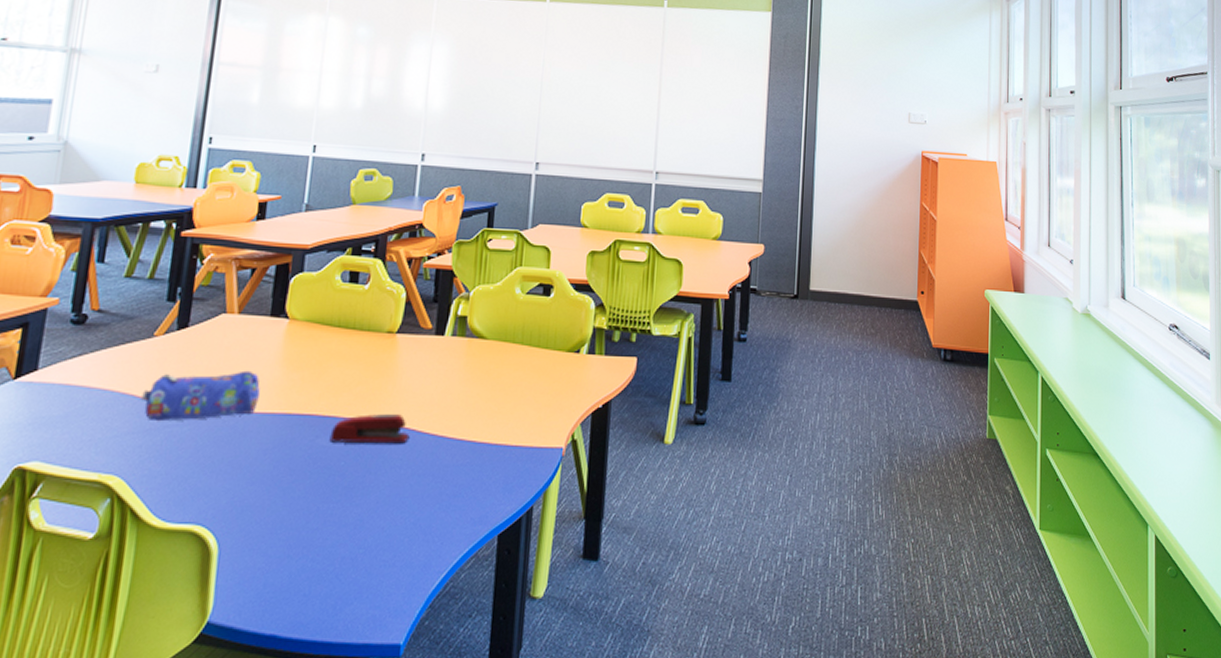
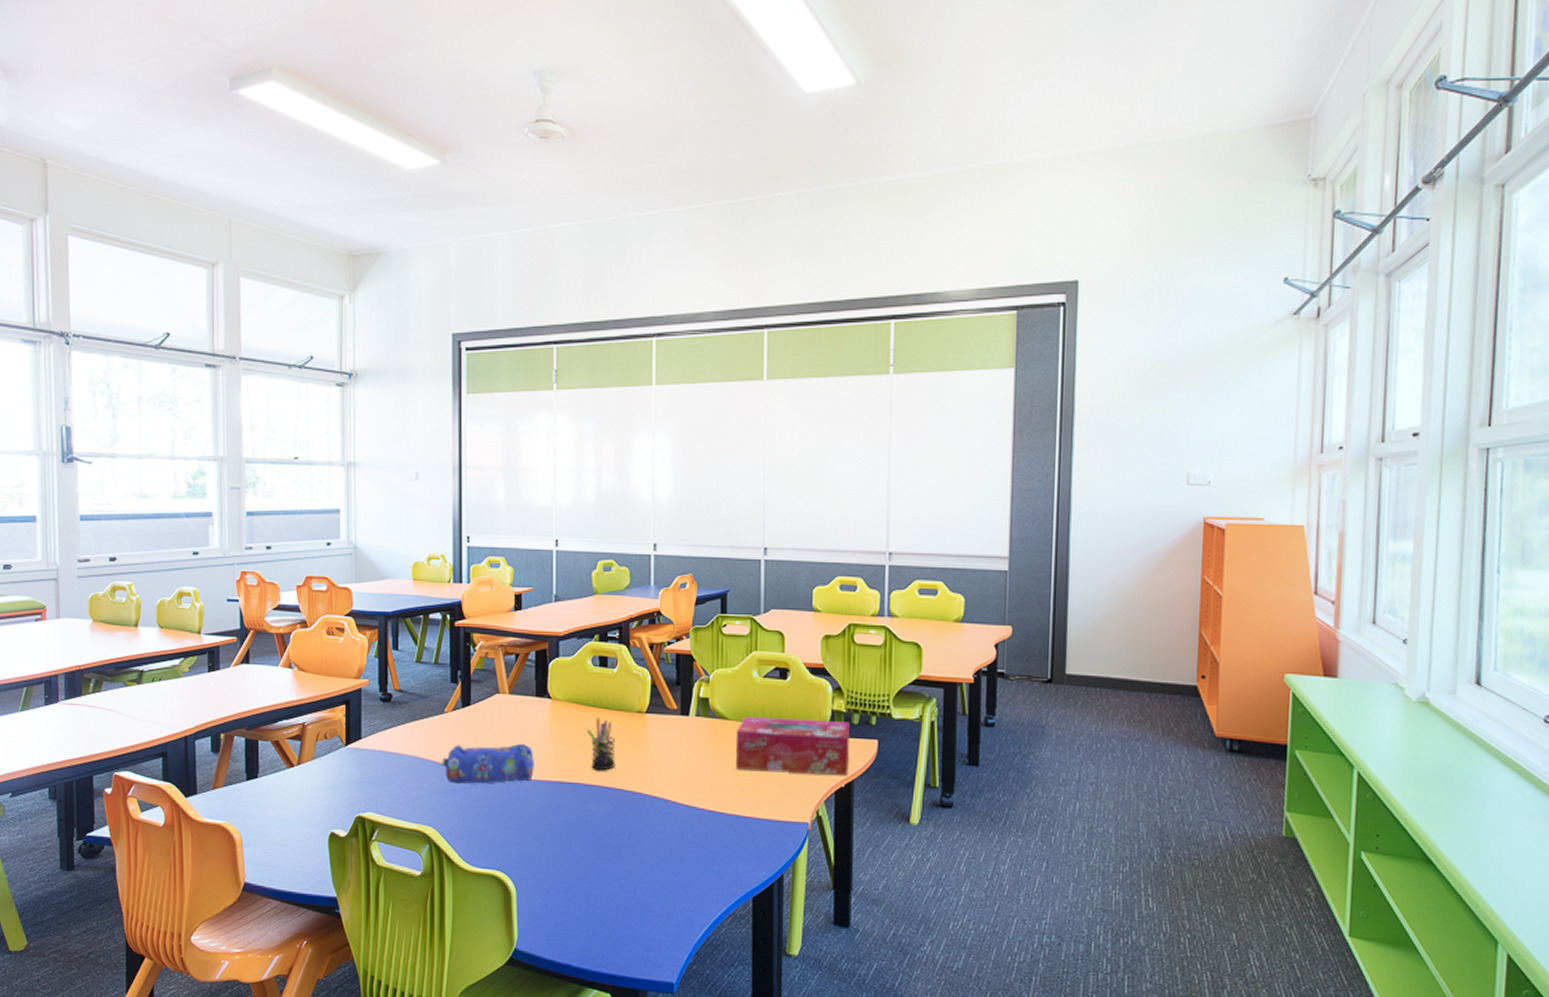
pen holder: none [327,339,360,399] -> present [587,717,616,771]
stapler: present [329,414,410,444] -> none [596,785,666,812]
tissue box: none [490,336,610,397] -> present [735,717,850,777]

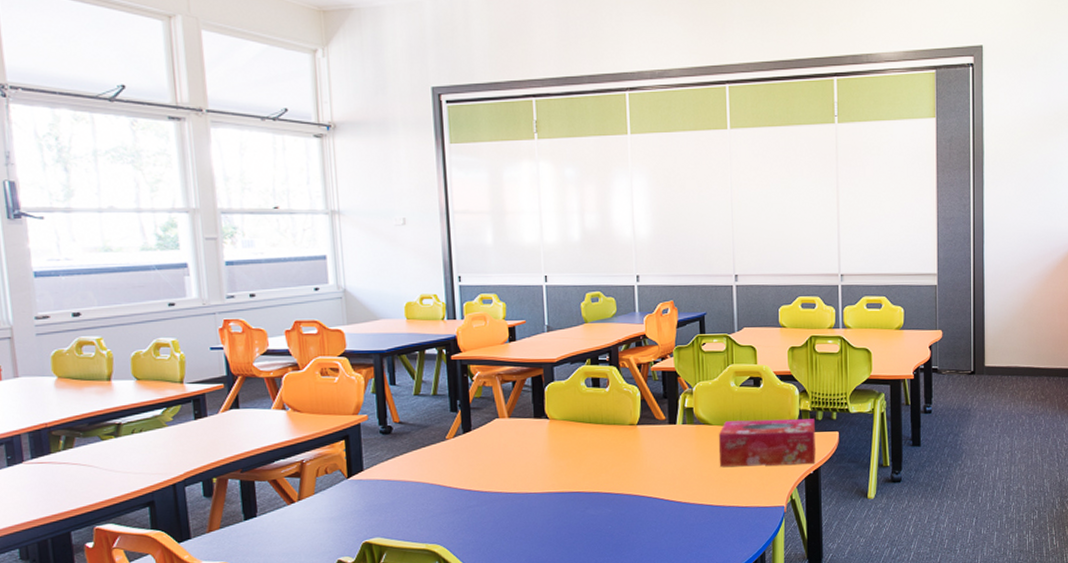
pencil case: present [440,743,534,785] -> none [445,461,537,504]
pen holder: present [587,717,616,771] -> none [584,432,612,479]

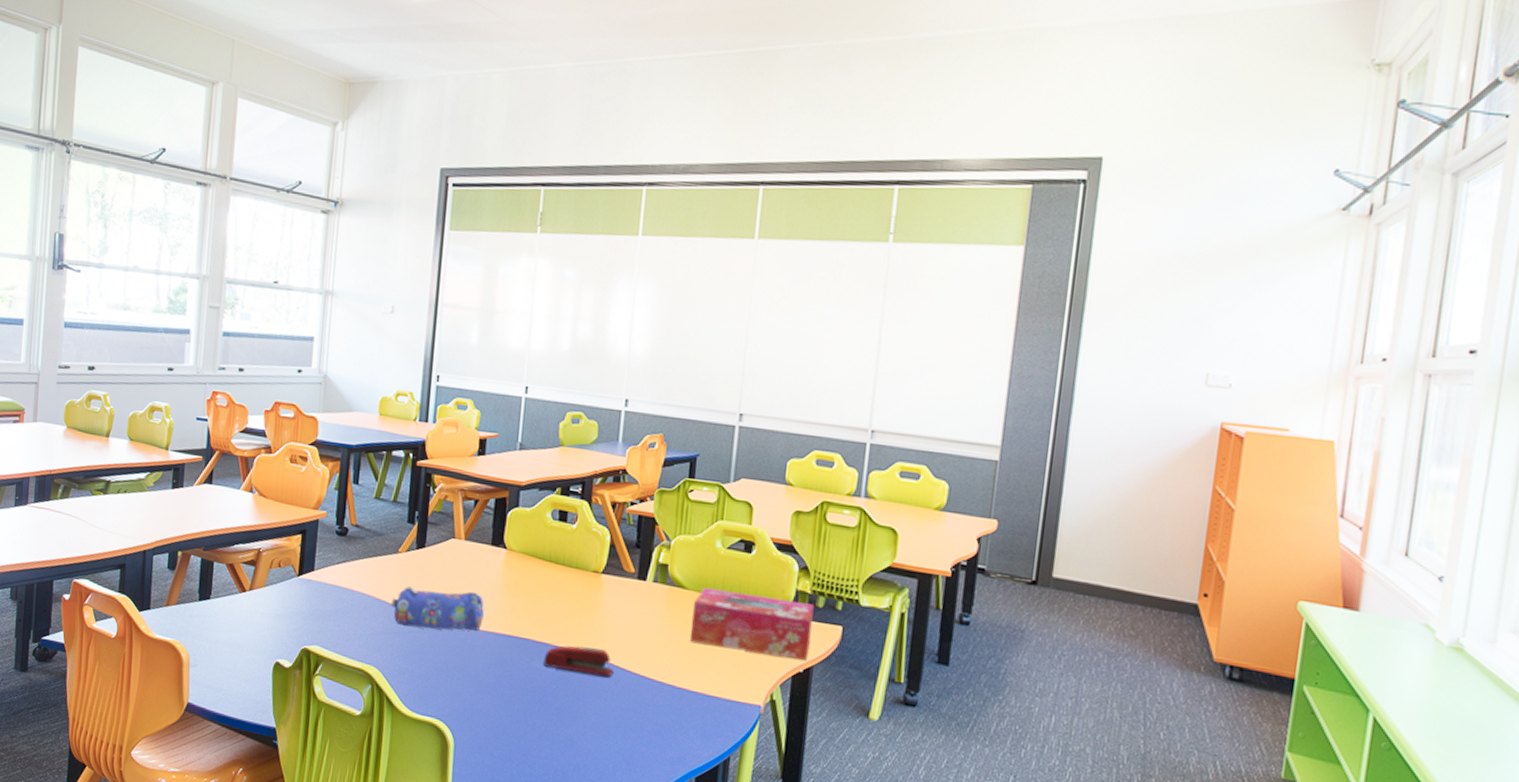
pencil case: none [445,461,537,504] -> present [390,585,484,632]
stapler: none [596,488,660,512] -> present [543,645,614,678]

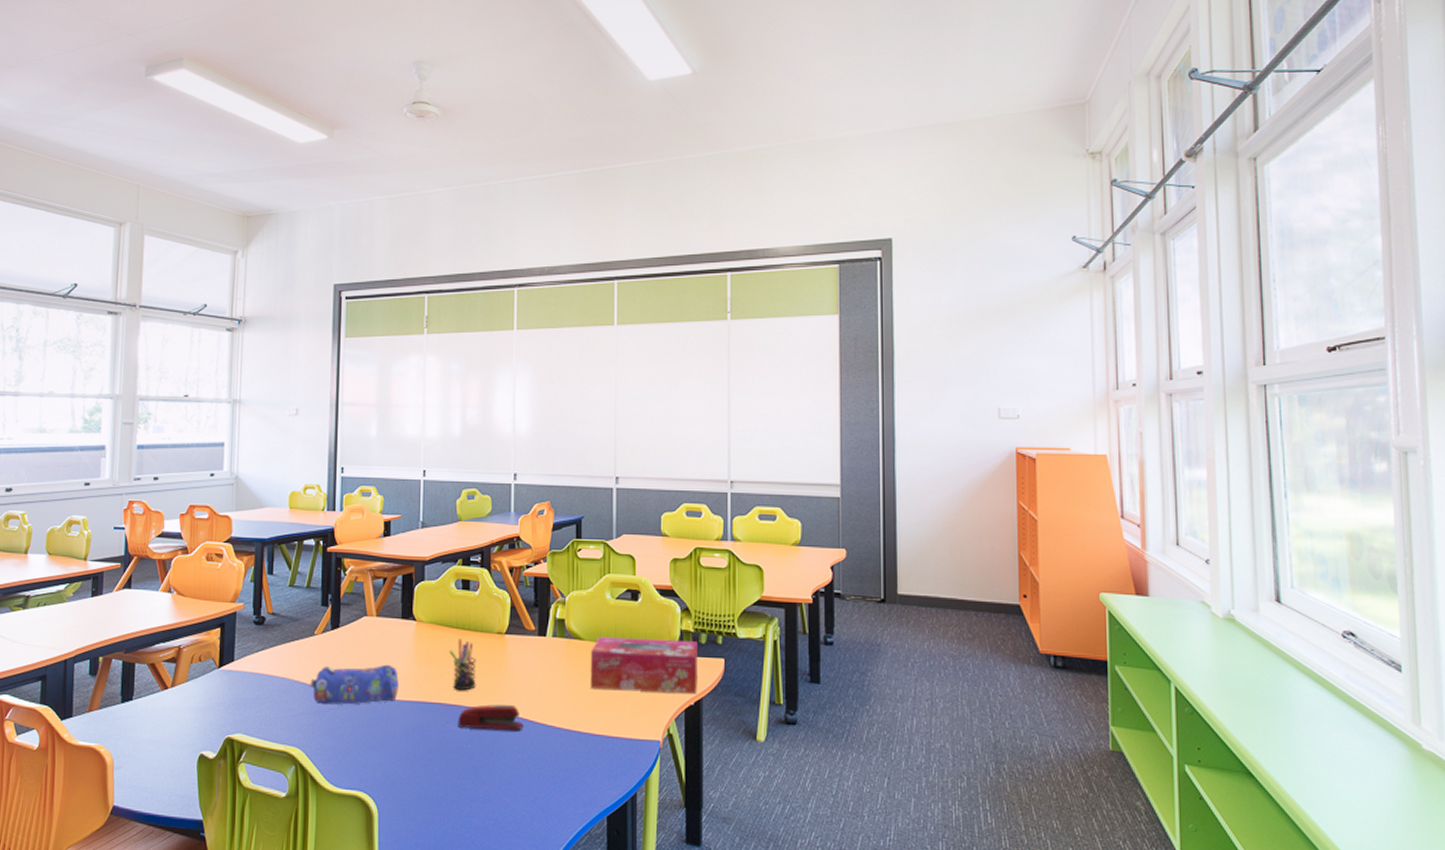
pen holder: none [540,573,569,629] -> present [449,638,476,691]

